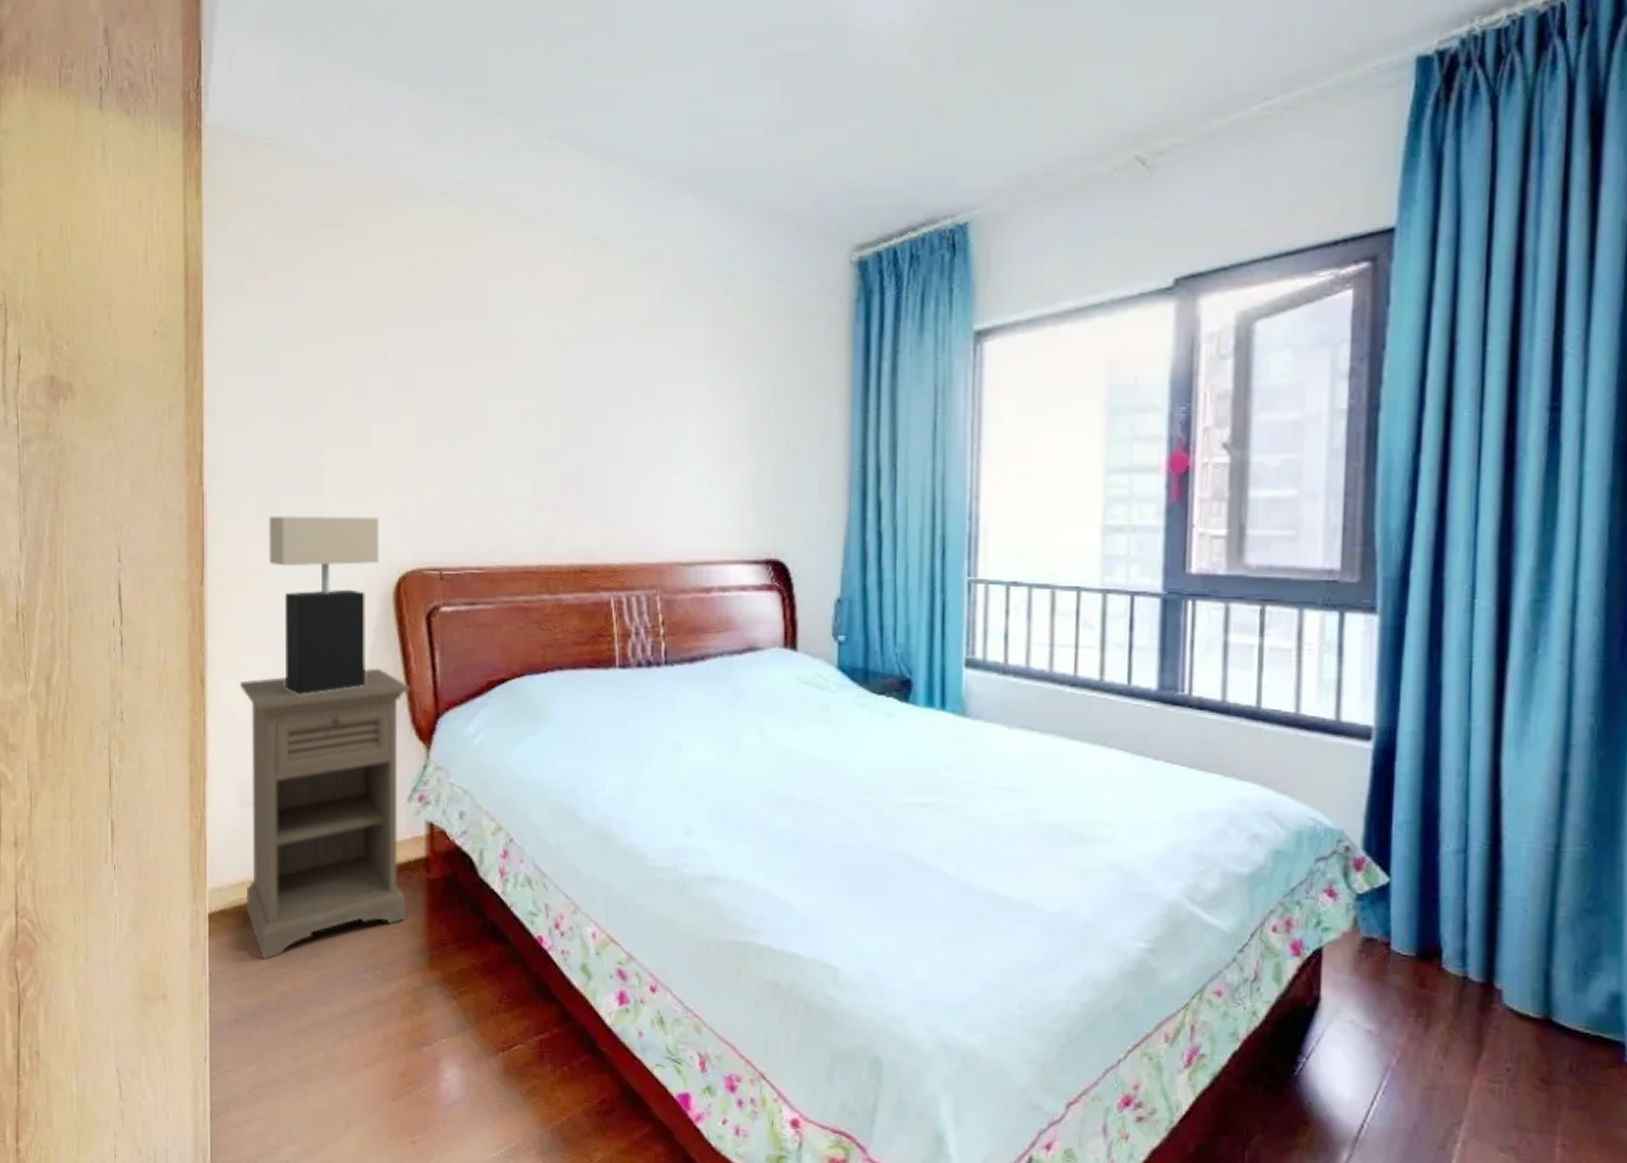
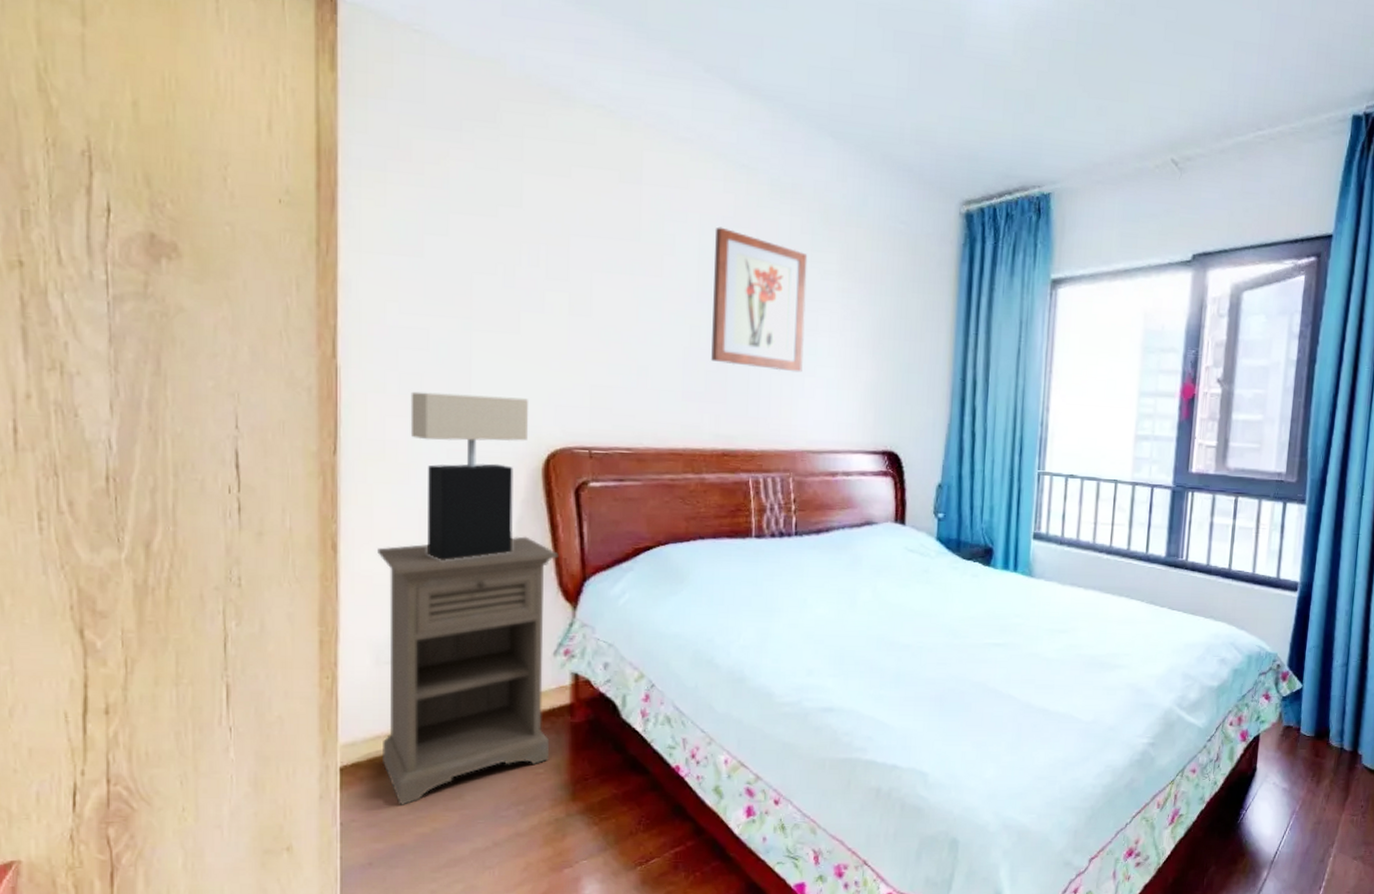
wall art: none [565,310,669,470] -> present [711,227,808,373]

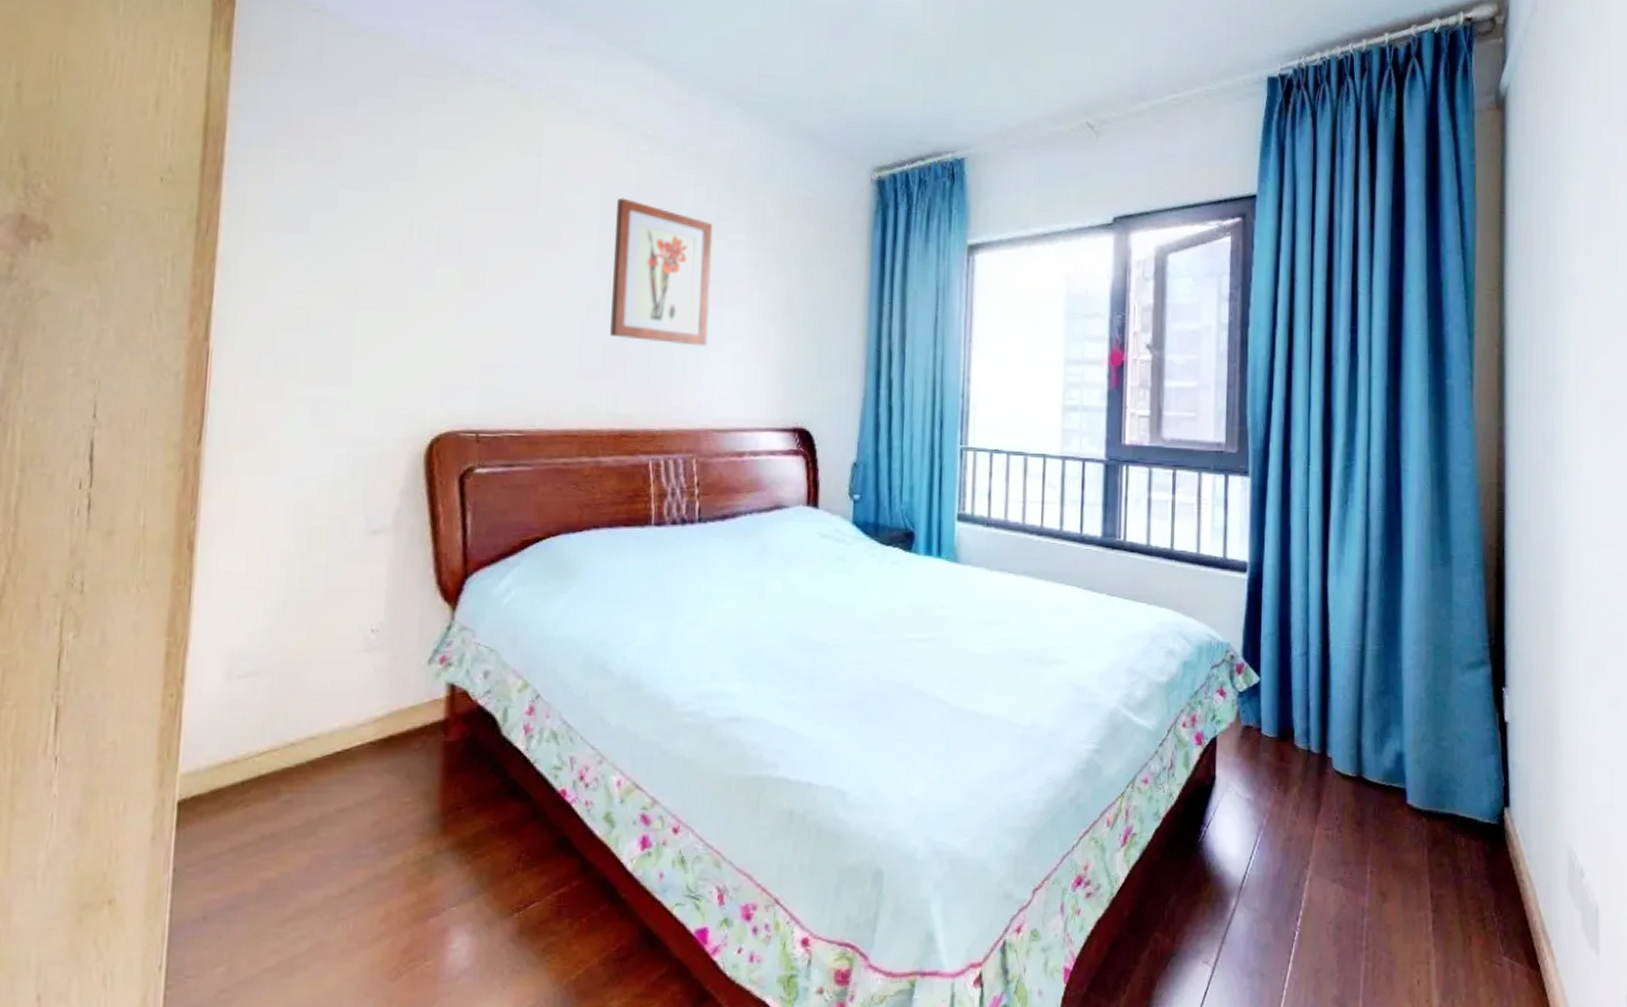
nightstand: present [377,536,559,805] -> none [227,529,438,846]
table lamp: present [410,391,528,560] -> none [283,374,413,558]

